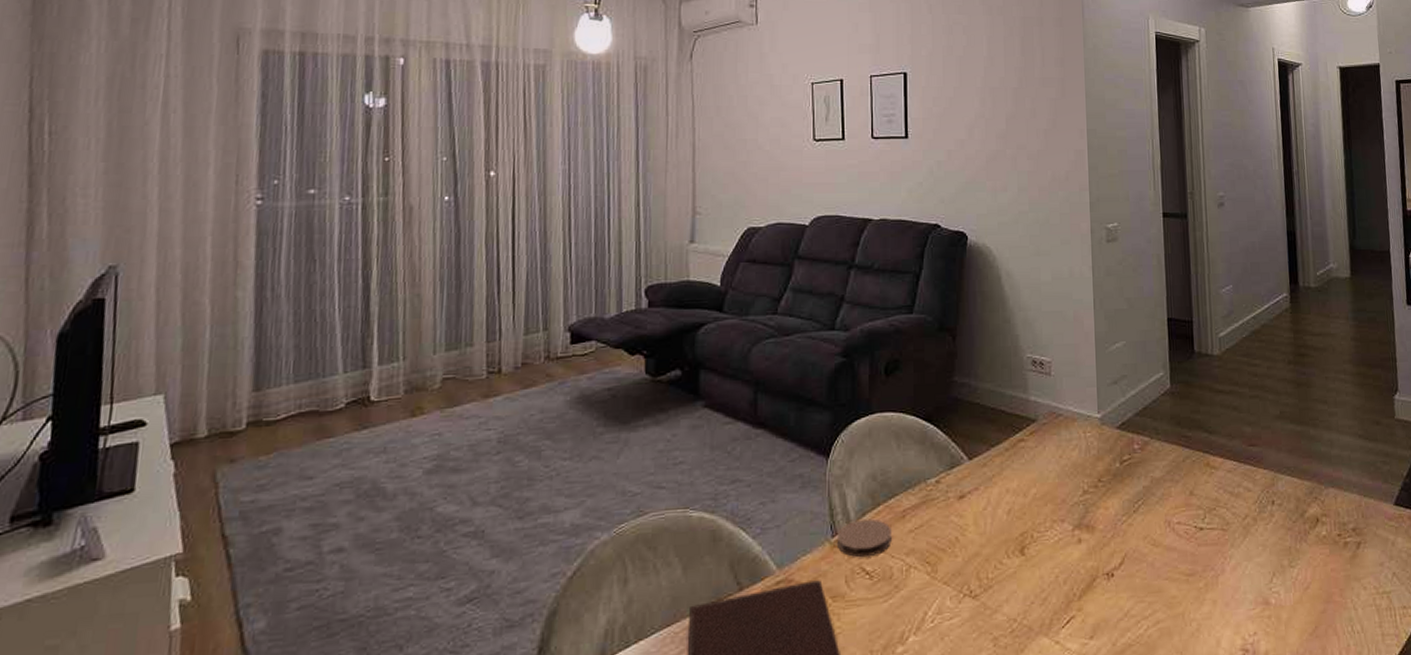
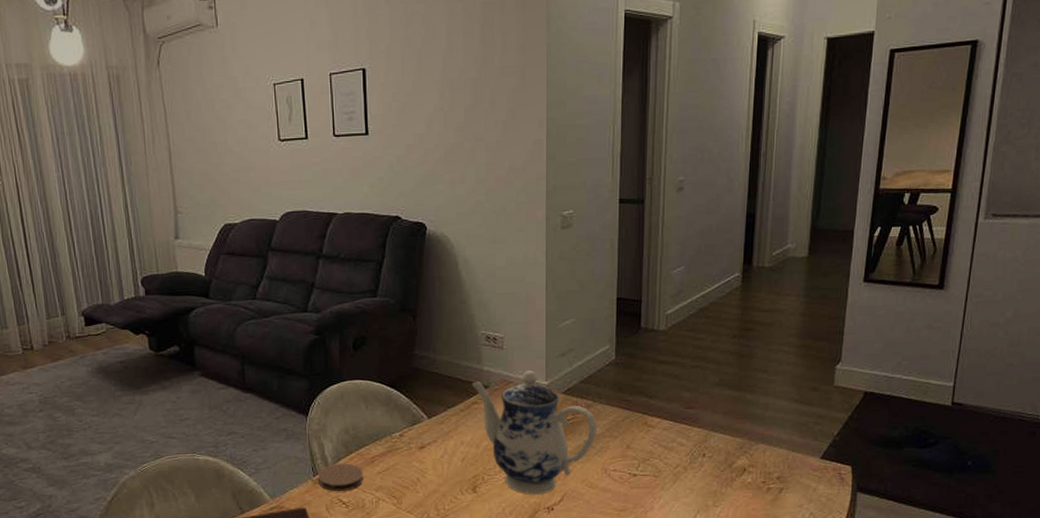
teapot: none [1017,401,1157,557] -> present [471,370,597,495]

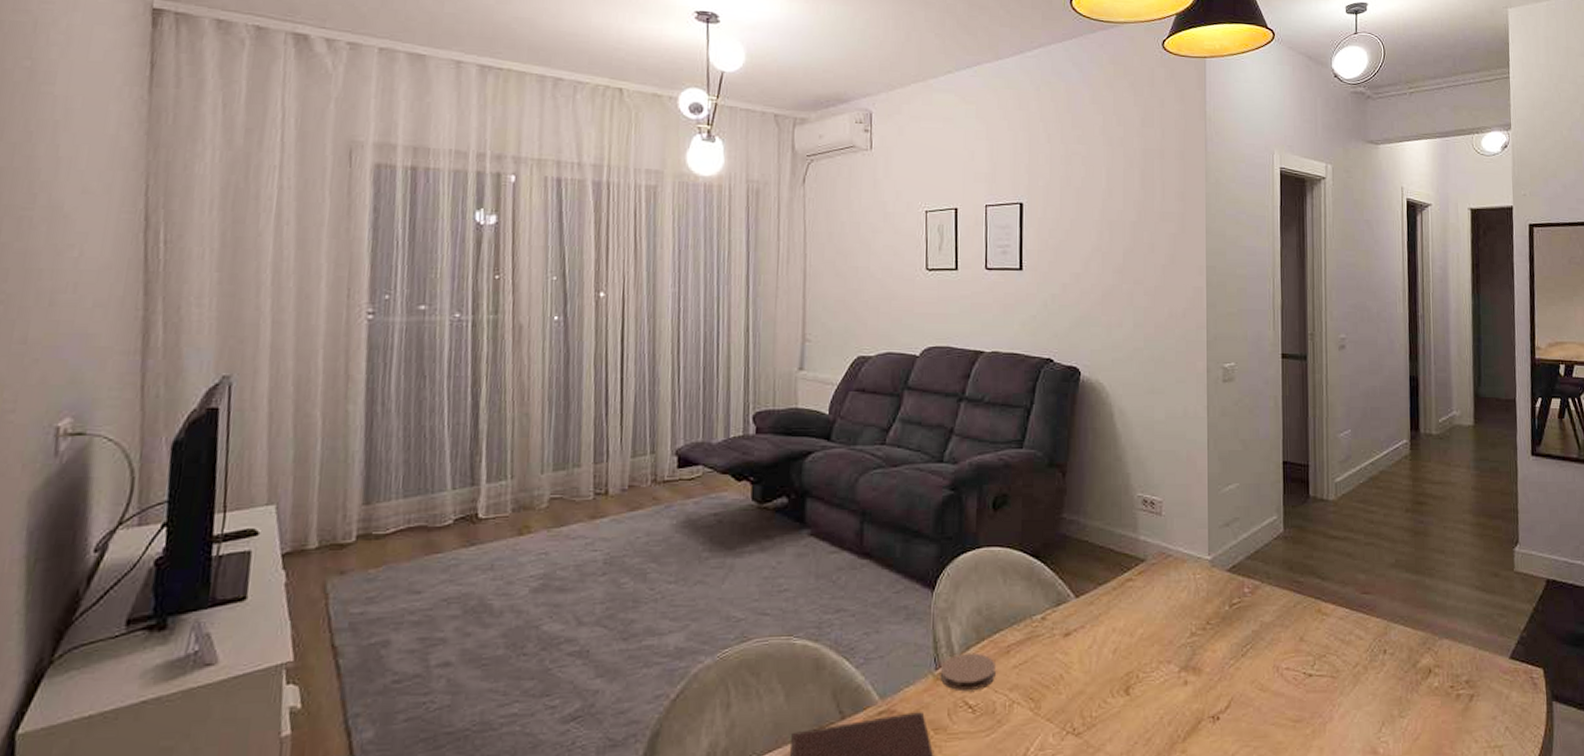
teapot: present [471,370,597,495] -> none [1126,542,1266,699]

